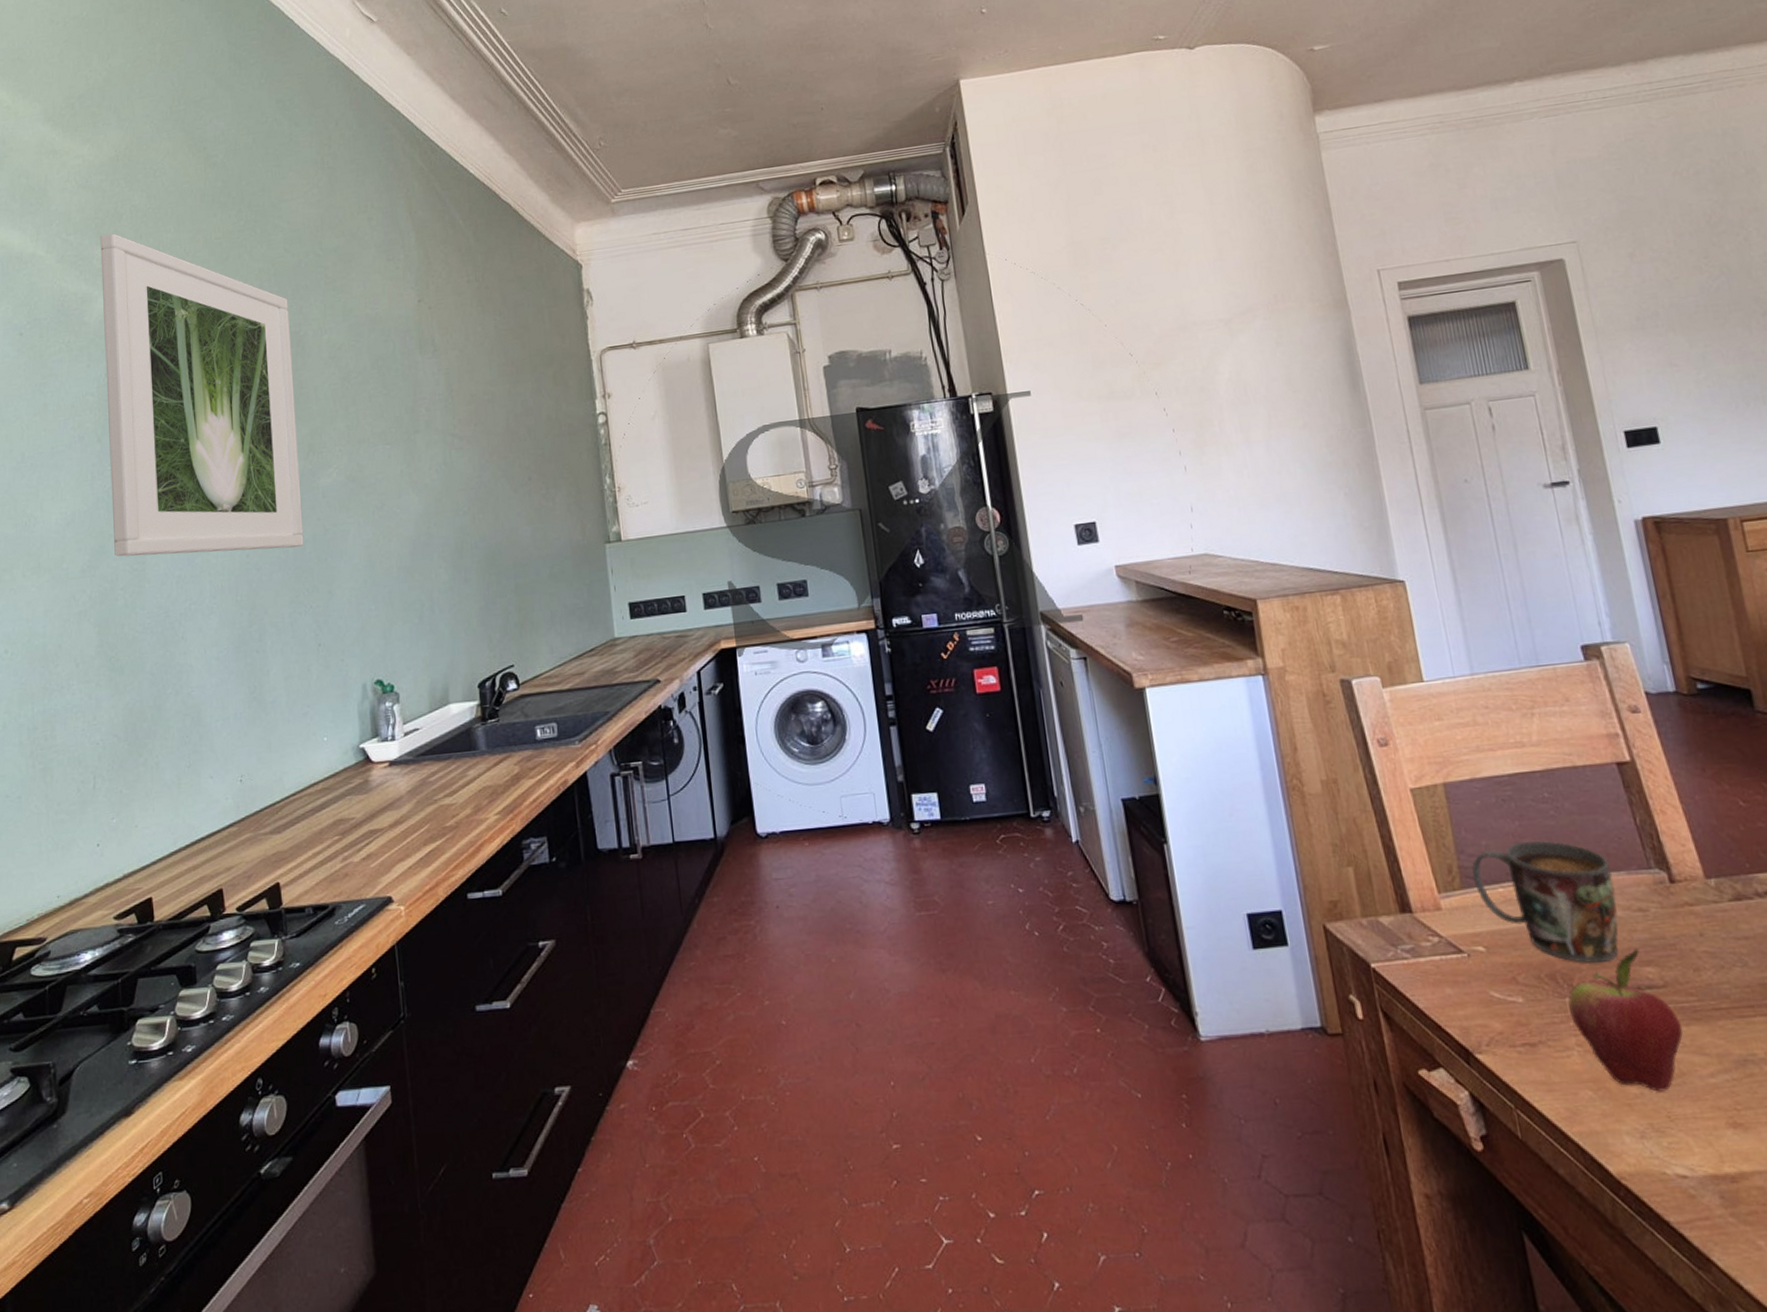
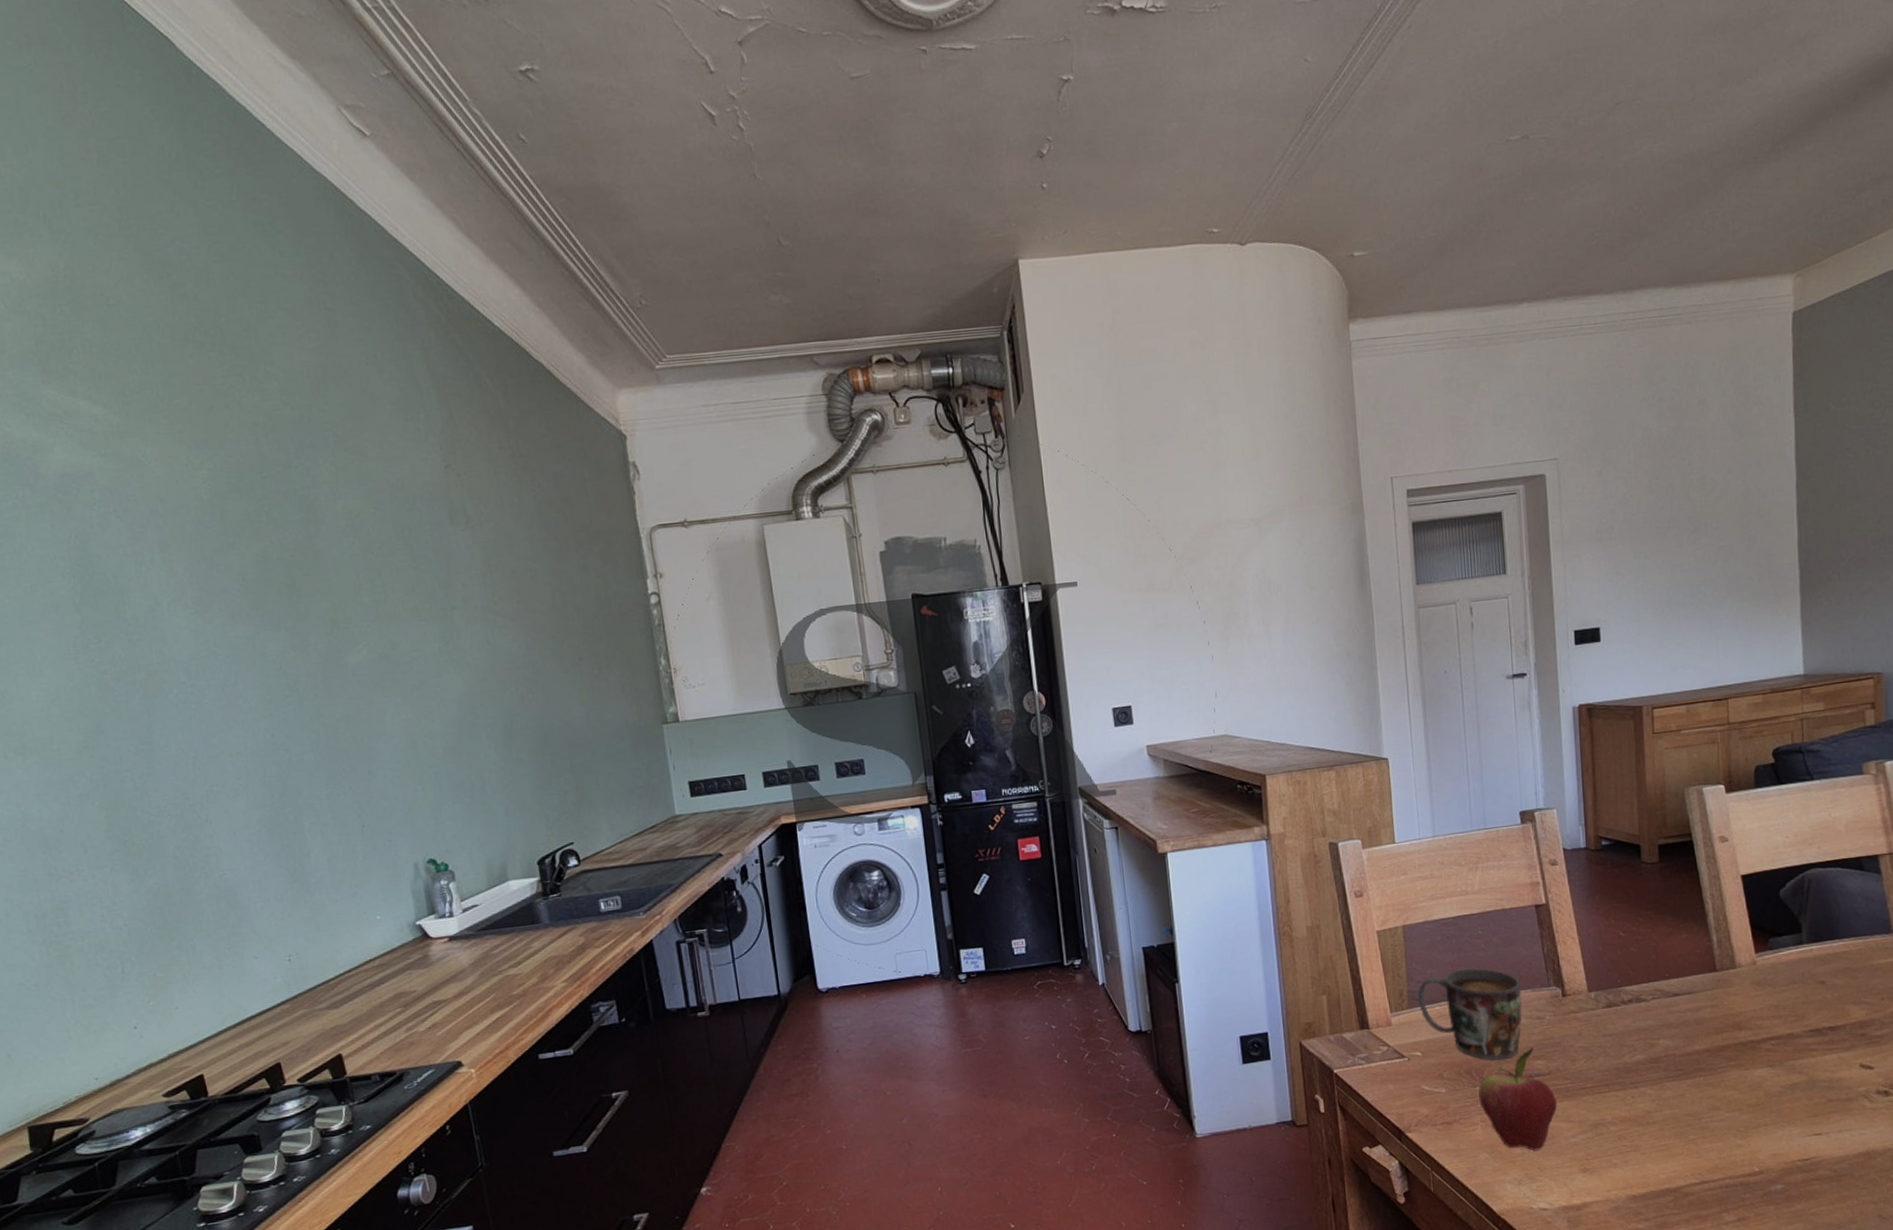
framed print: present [100,233,304,557] -> none [46,371,337,737]

